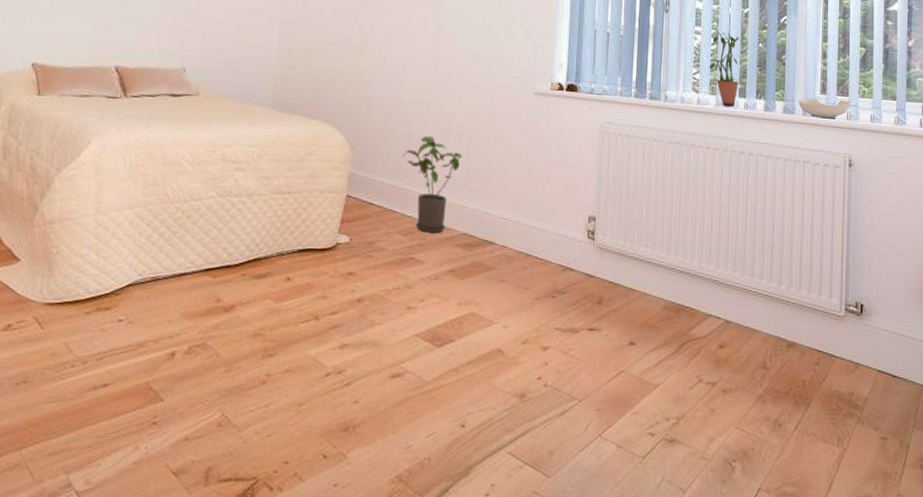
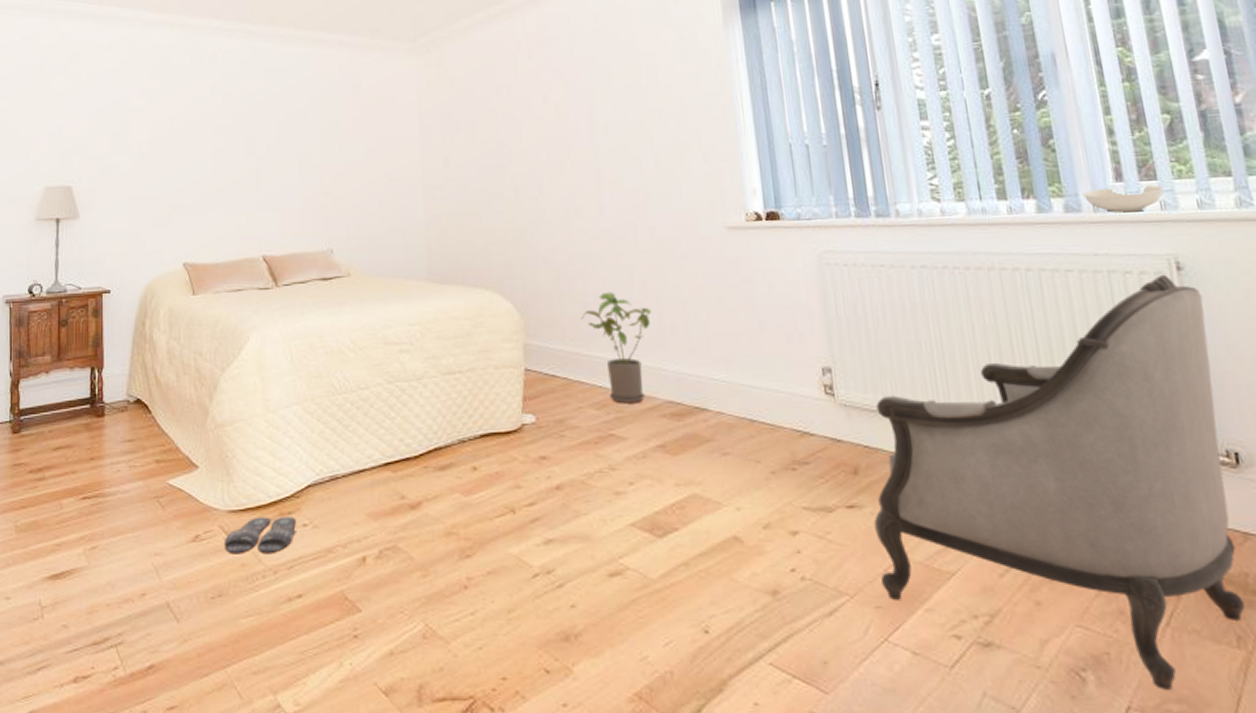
slippers: none [36,310,112,346] -> present [225,517,297,554]
armchair: none [604,168,861,476] -> present [874,274,1246,690]
potted plant: present [709,32,745,108] -> none [947,123,995,215]

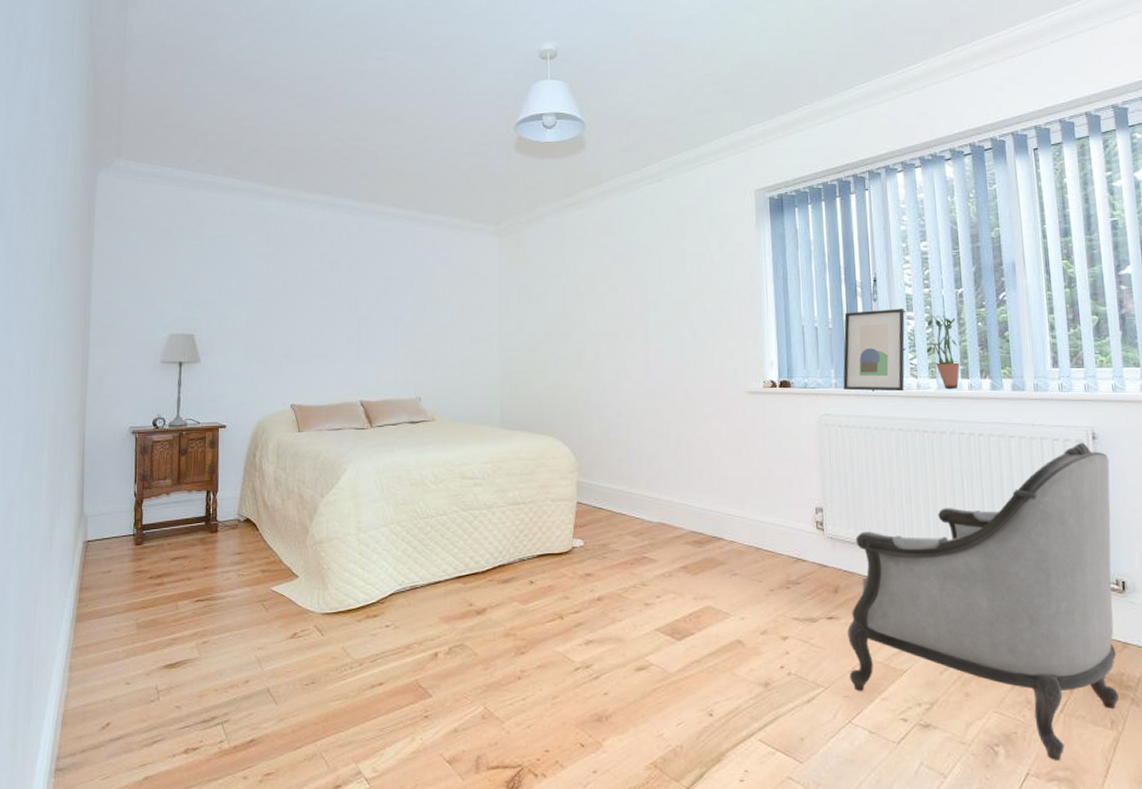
slippers: present [225,517,297,554] -> none [319,619,381,650]
house plant: present [581,291,651,404] -> none [625,441,682,533]
picture frame: none [841,116,925,221] -> present [843,307,906,392]
potted plant: none [947,123,995,215] -> present [926,315,962,390]
bowl: present [1082,185,1163,213] -> none [1026,371,1088,393]

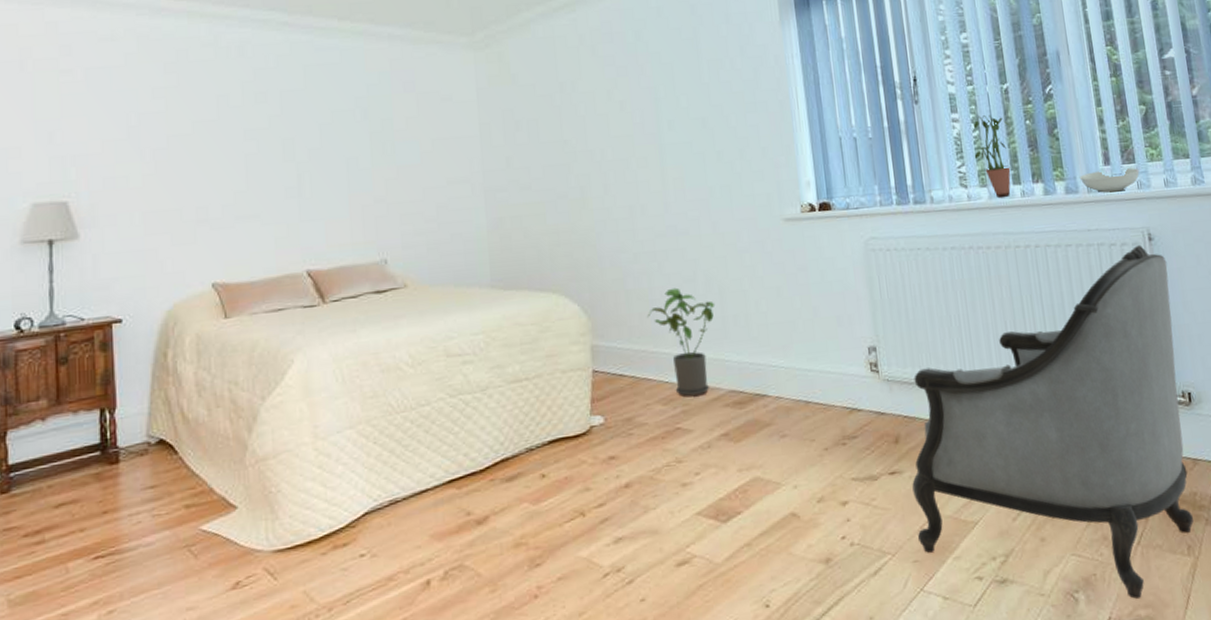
house plant: none [625,441,682,533] -> present [647,287,714,397]
picture frame: present [843,307,906,392] -> none [884,109,954,208]
bowl: none [1026,371,1088,393] -> present [1079,167,1139,193]

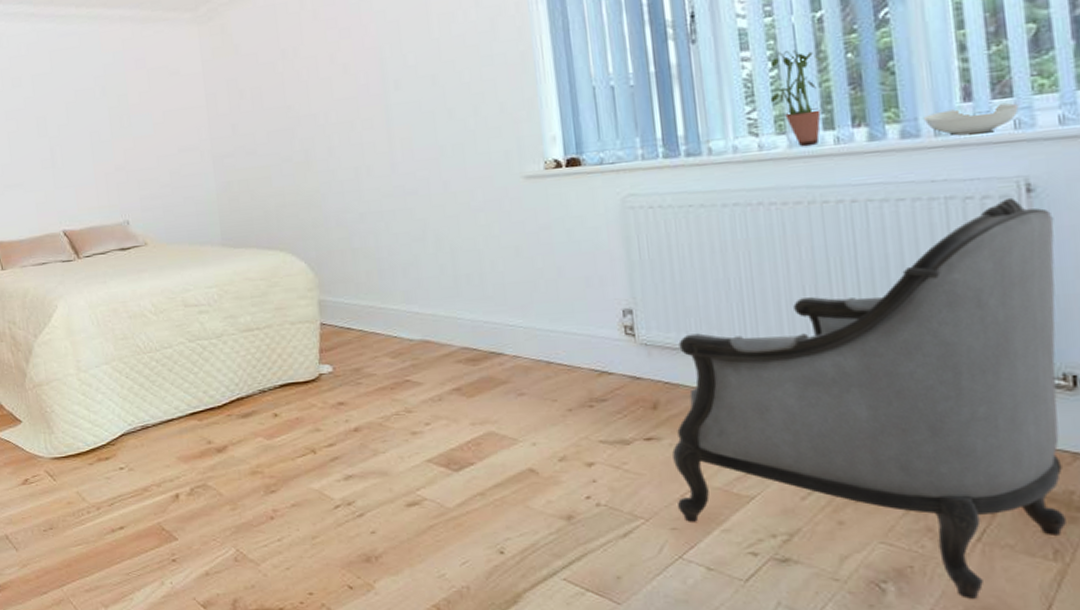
house plant: present [647,287,714,397] -> none [374,246,445,352]

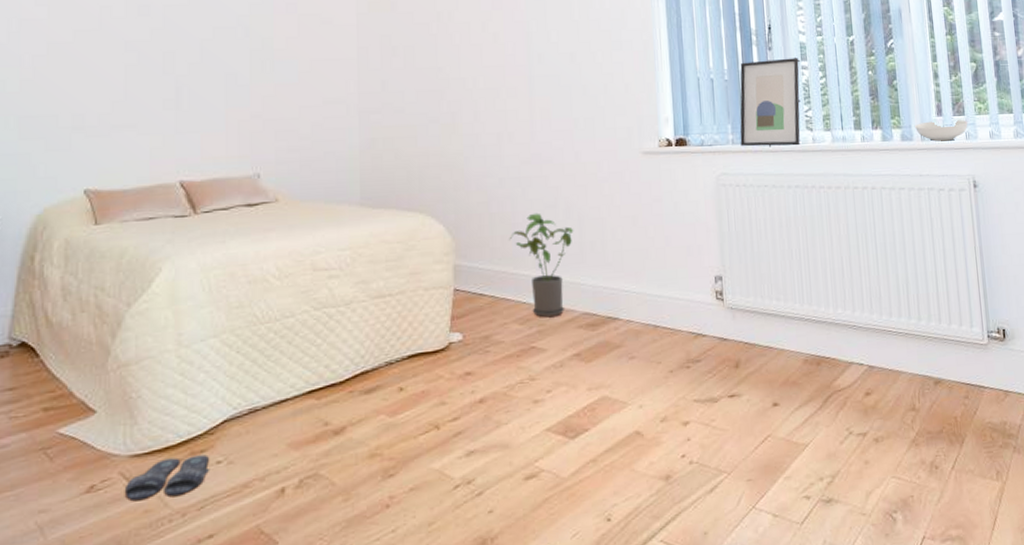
slippers: none [51,461,115,494] -> present [126,454,210,502]
house plant: none [374,246,445,352] -> present [509,213,573,318]
picture frame: none [651,47,740,162] -> present [740,56,801,147]
armchair: present [672,197,1067,599] -> none [749,191,1003,520]
potted plant: present [770,50,823,147] -> none [820,64,854,142]

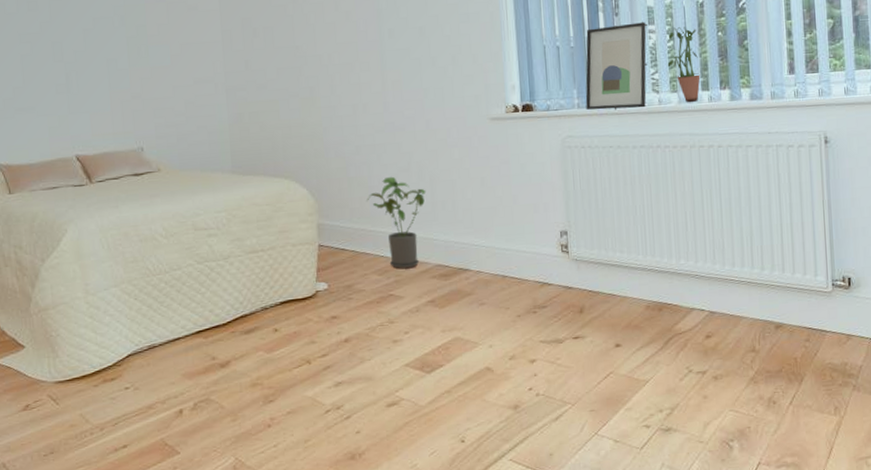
slippers: present [126,454,210,502] -> none [54,382,120,418]
potted plant: none [820,64,854,142] -> present [667,27,703,103]
bowl: present [914,119,968,142] -> none [764,76,822,100]

